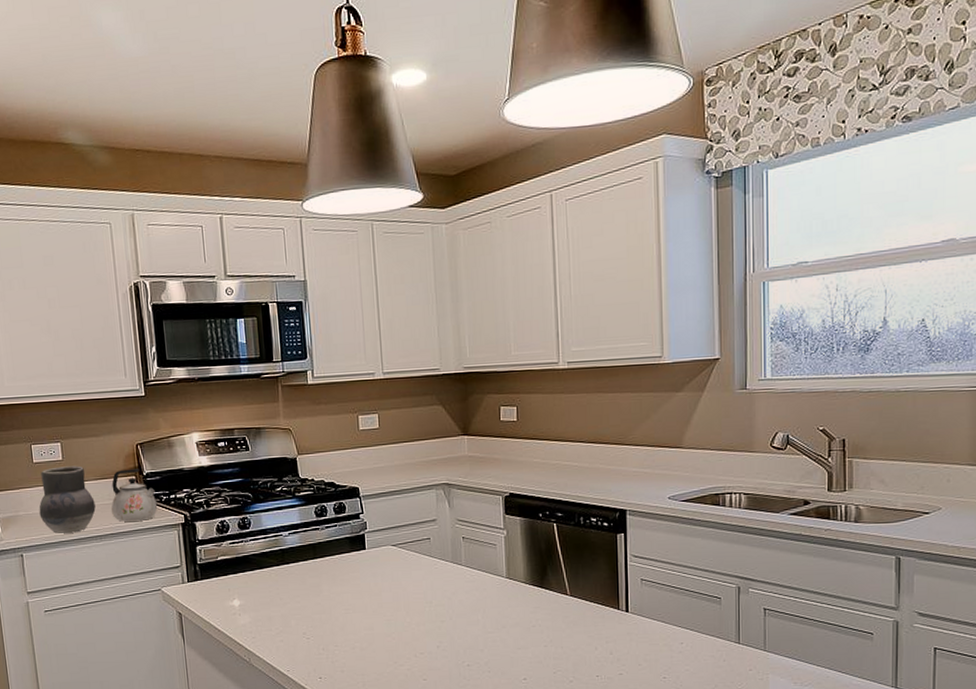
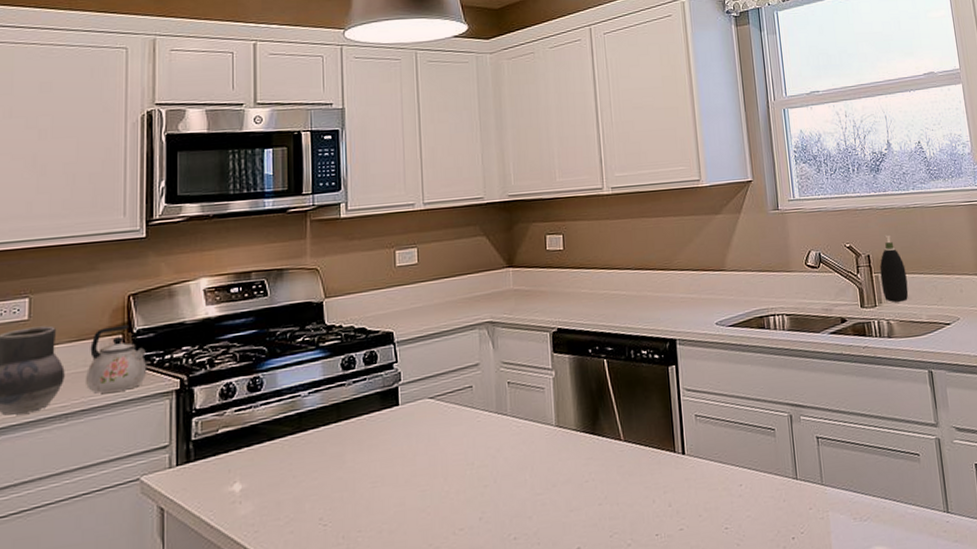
soap dispenser: none [855,419,885,489] -> present [880,235,909,303]

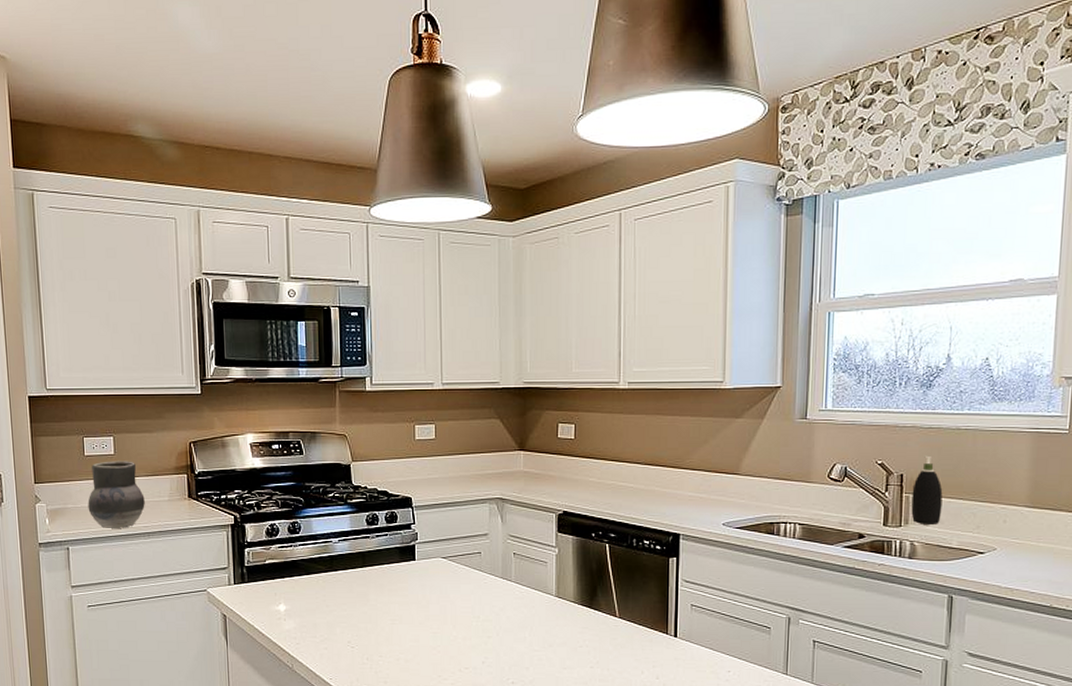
kettle: present [84,325,147,394] -> none [160,467,208,521]

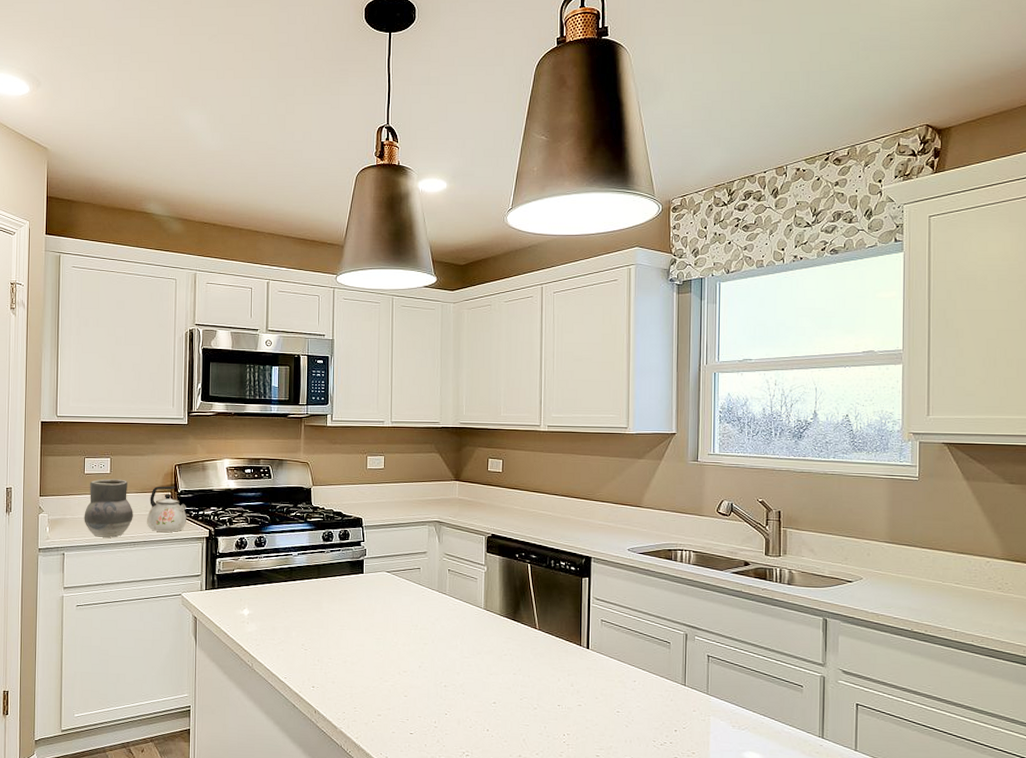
kettle: none [160,467,208,521] -> present [146,486,187,533]
soap dispenser: present [911,455,943,526] -> none [788,495,815,556]

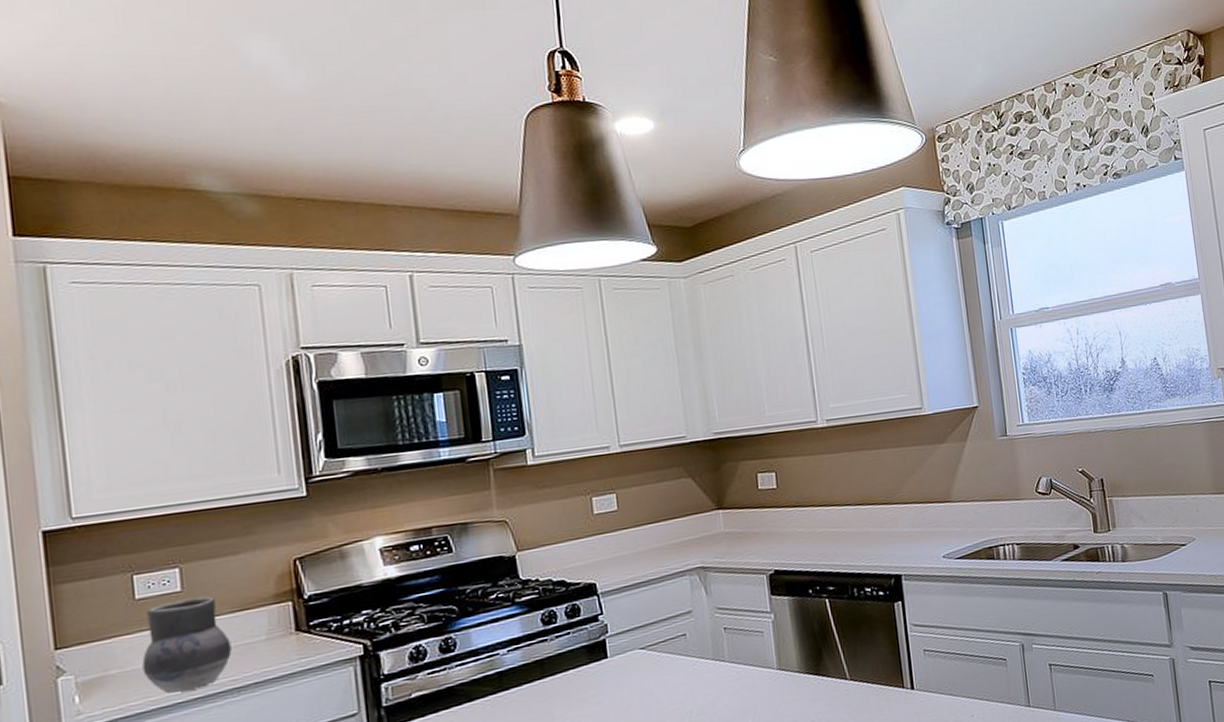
kettle: present [146,486,187,533] -> none [254,591,325,665]

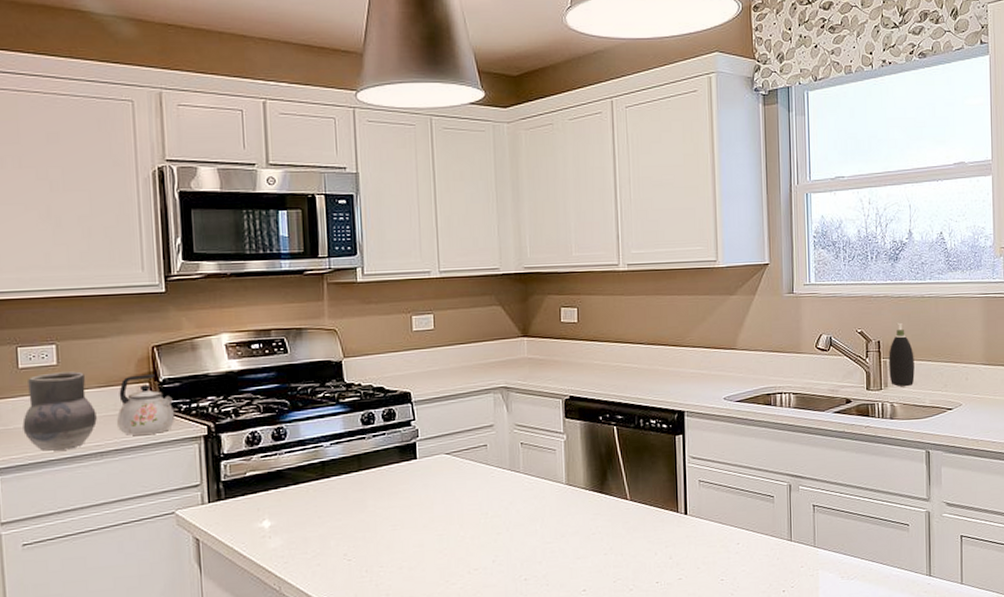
kettle: none [254,591,325,665] -> present [116,374,176,436]
soap dispenser: none [1113,457,1143,526] -> present [889,322,915,387]

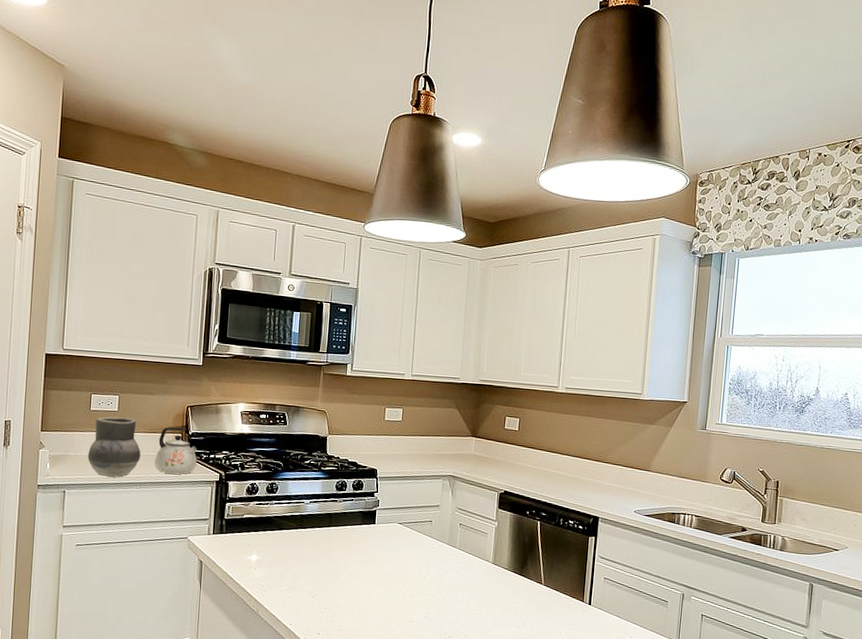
soap dispenser: present [889,322,915,387] -> none [784,467,809,525]

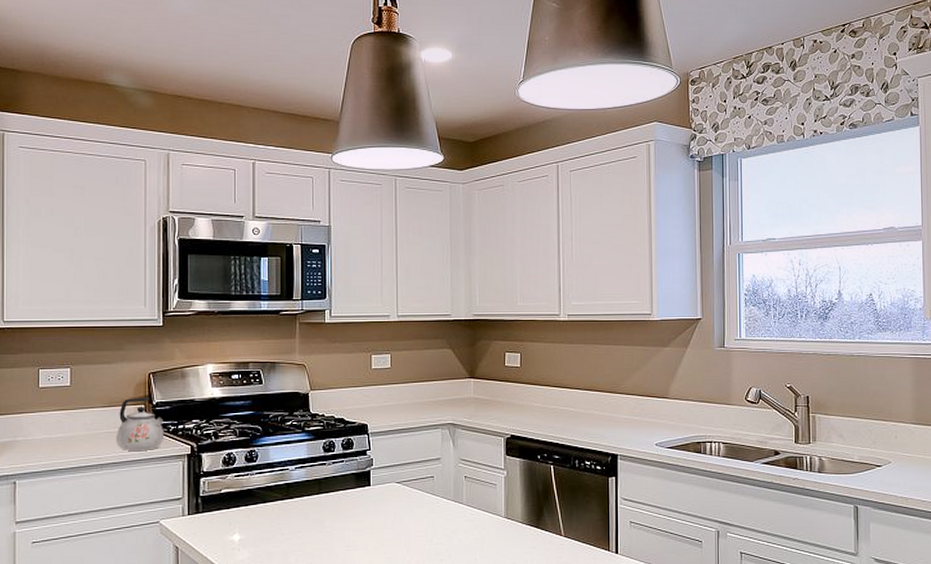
ceramic jug: present [87,416,141,477] -> none [39,392,99,461]

